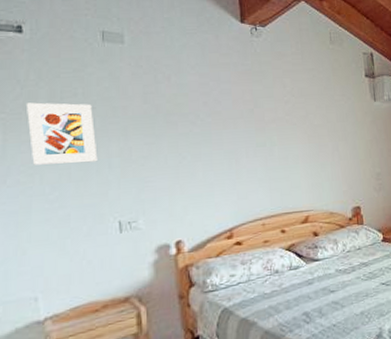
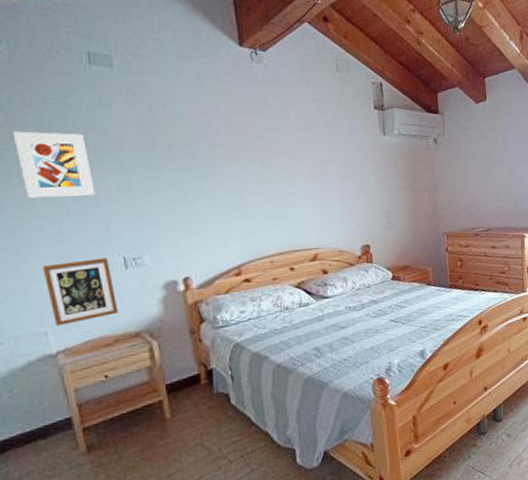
picture frame: none [40,221,110,291] -> present [42,257,119,326]

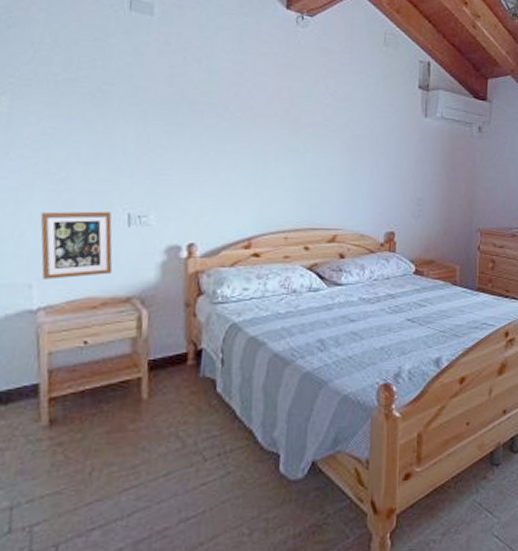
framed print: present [14,131,96,199] -> none [38,69,112,145]

